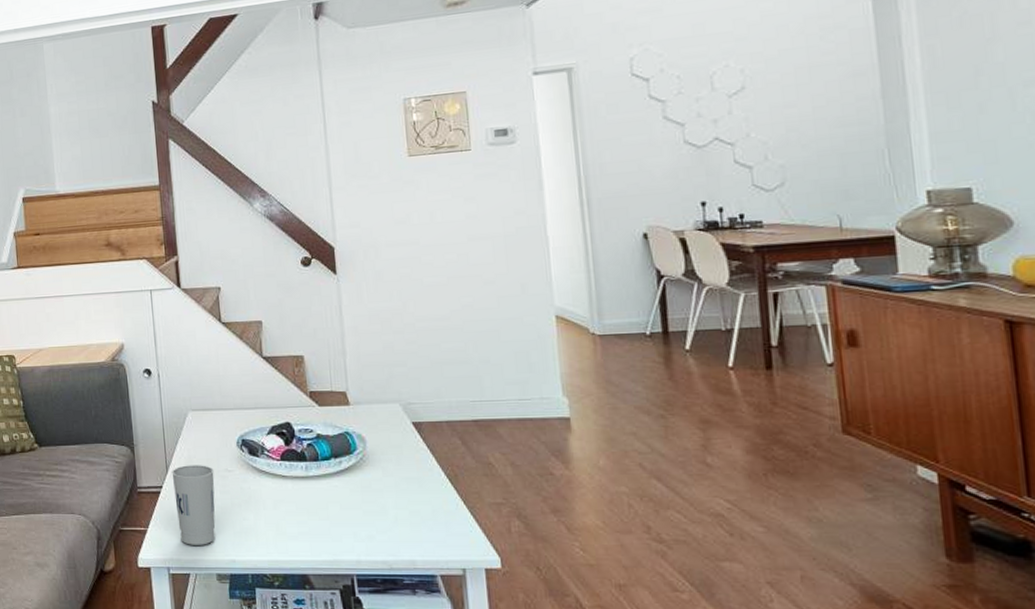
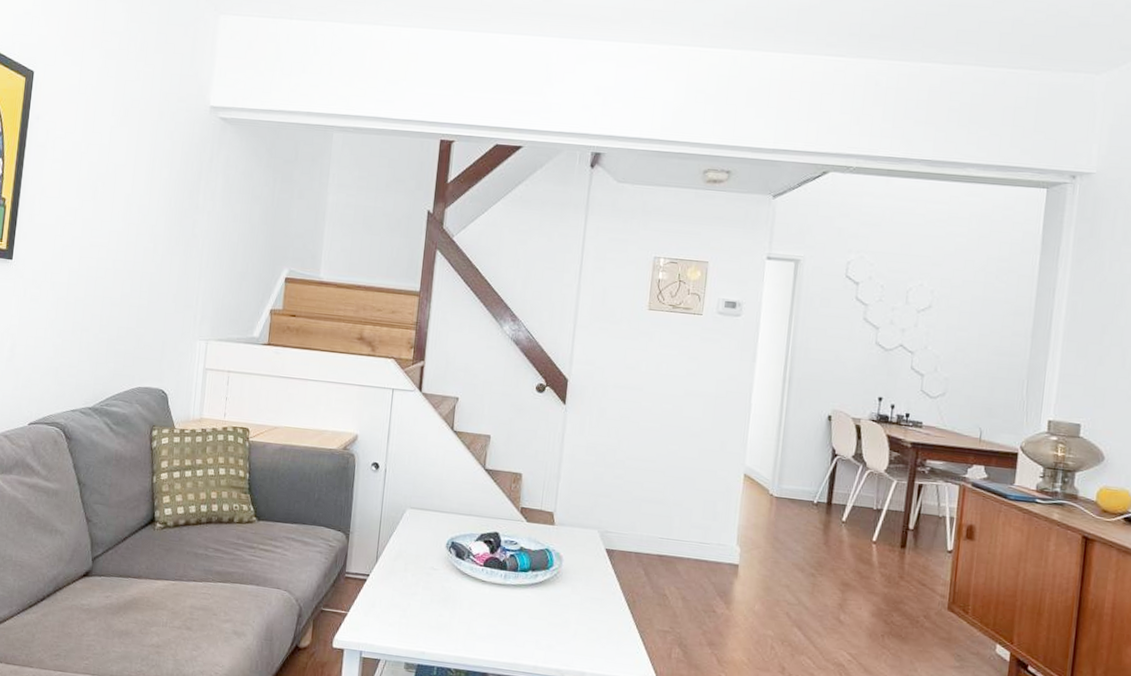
cup: present [171,465,216,545] -> none [377,558,421,635]

